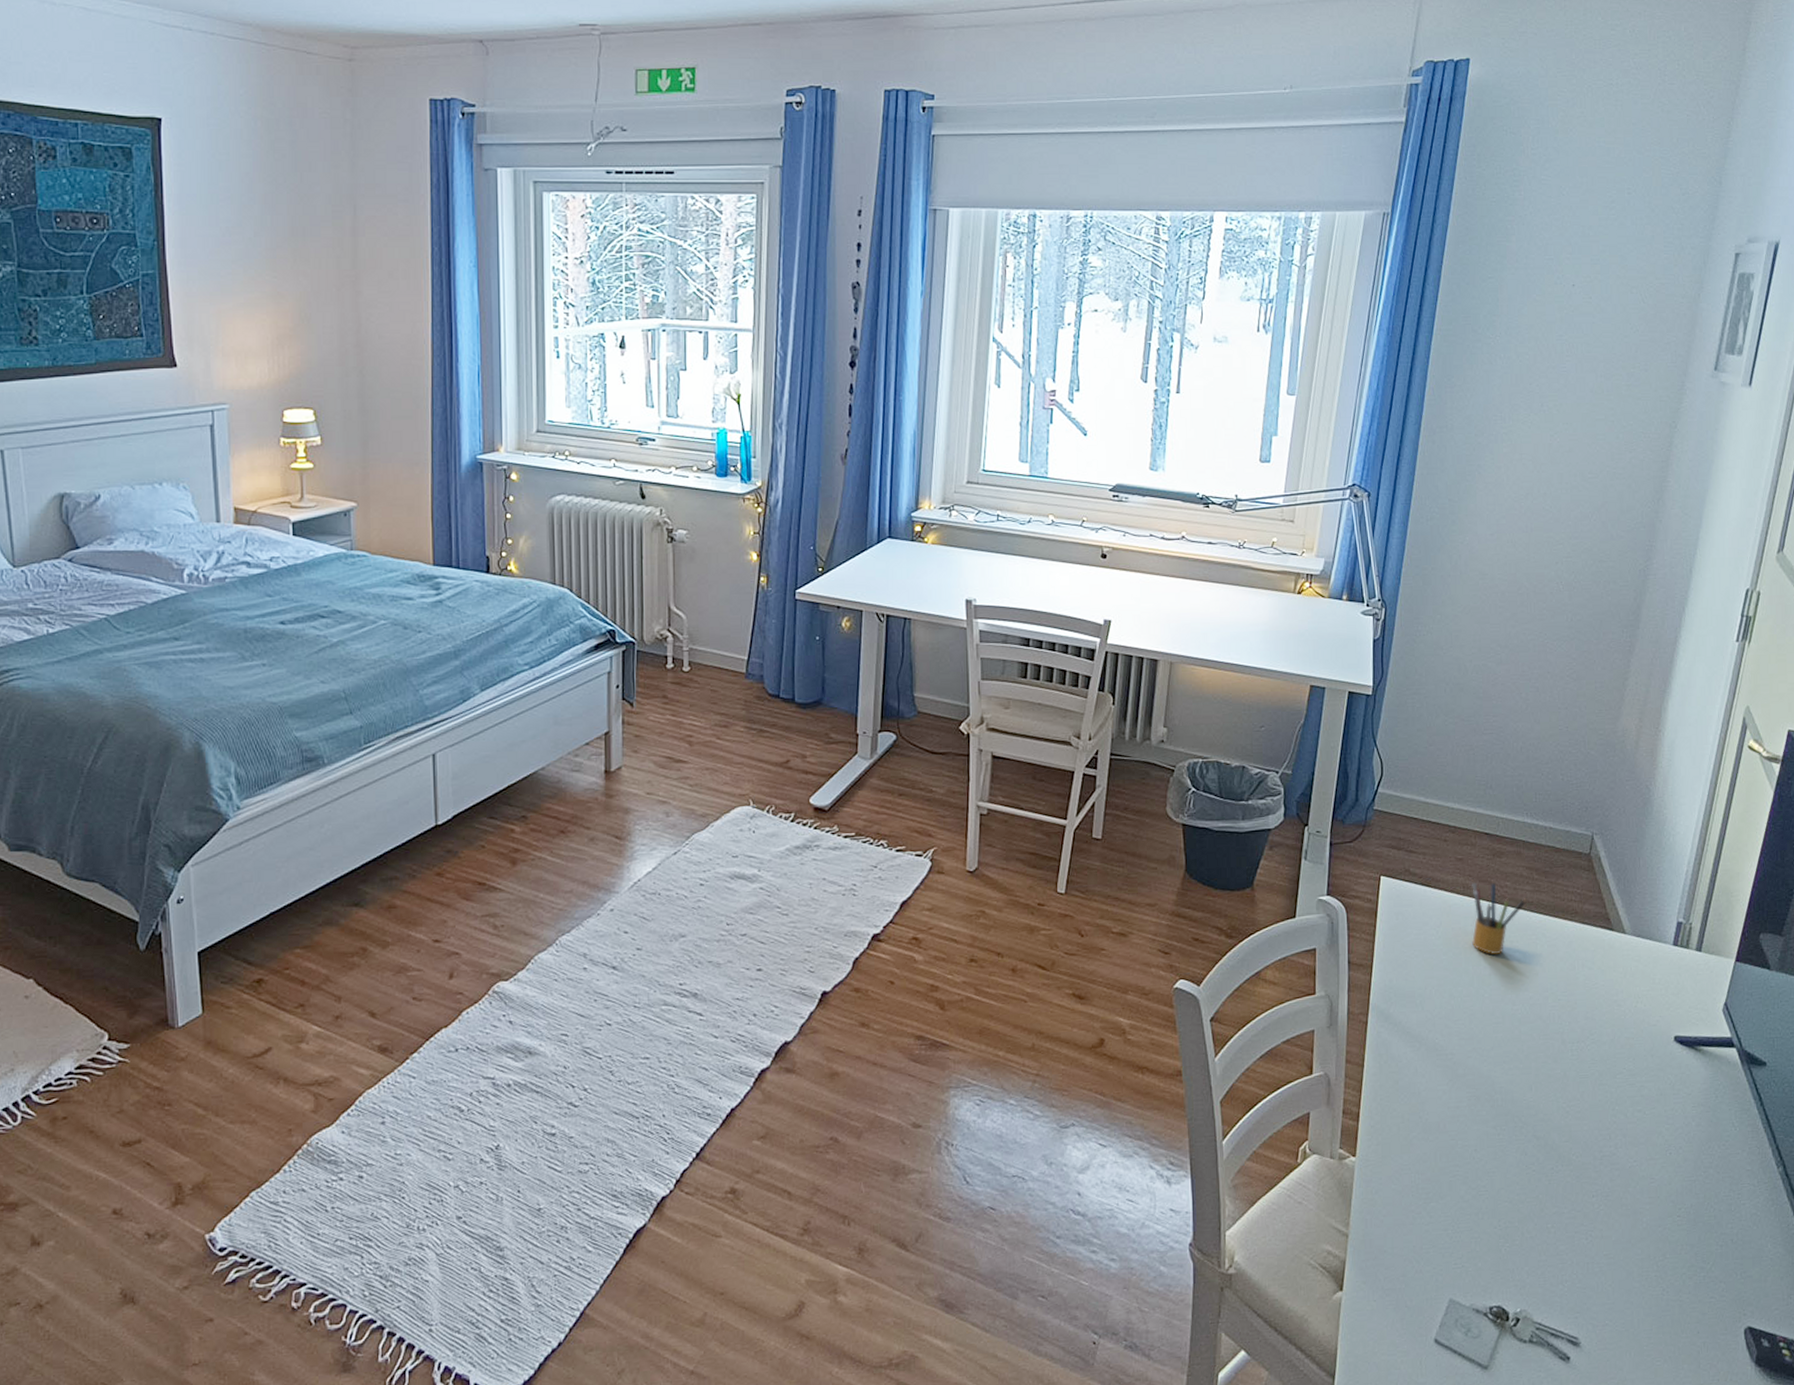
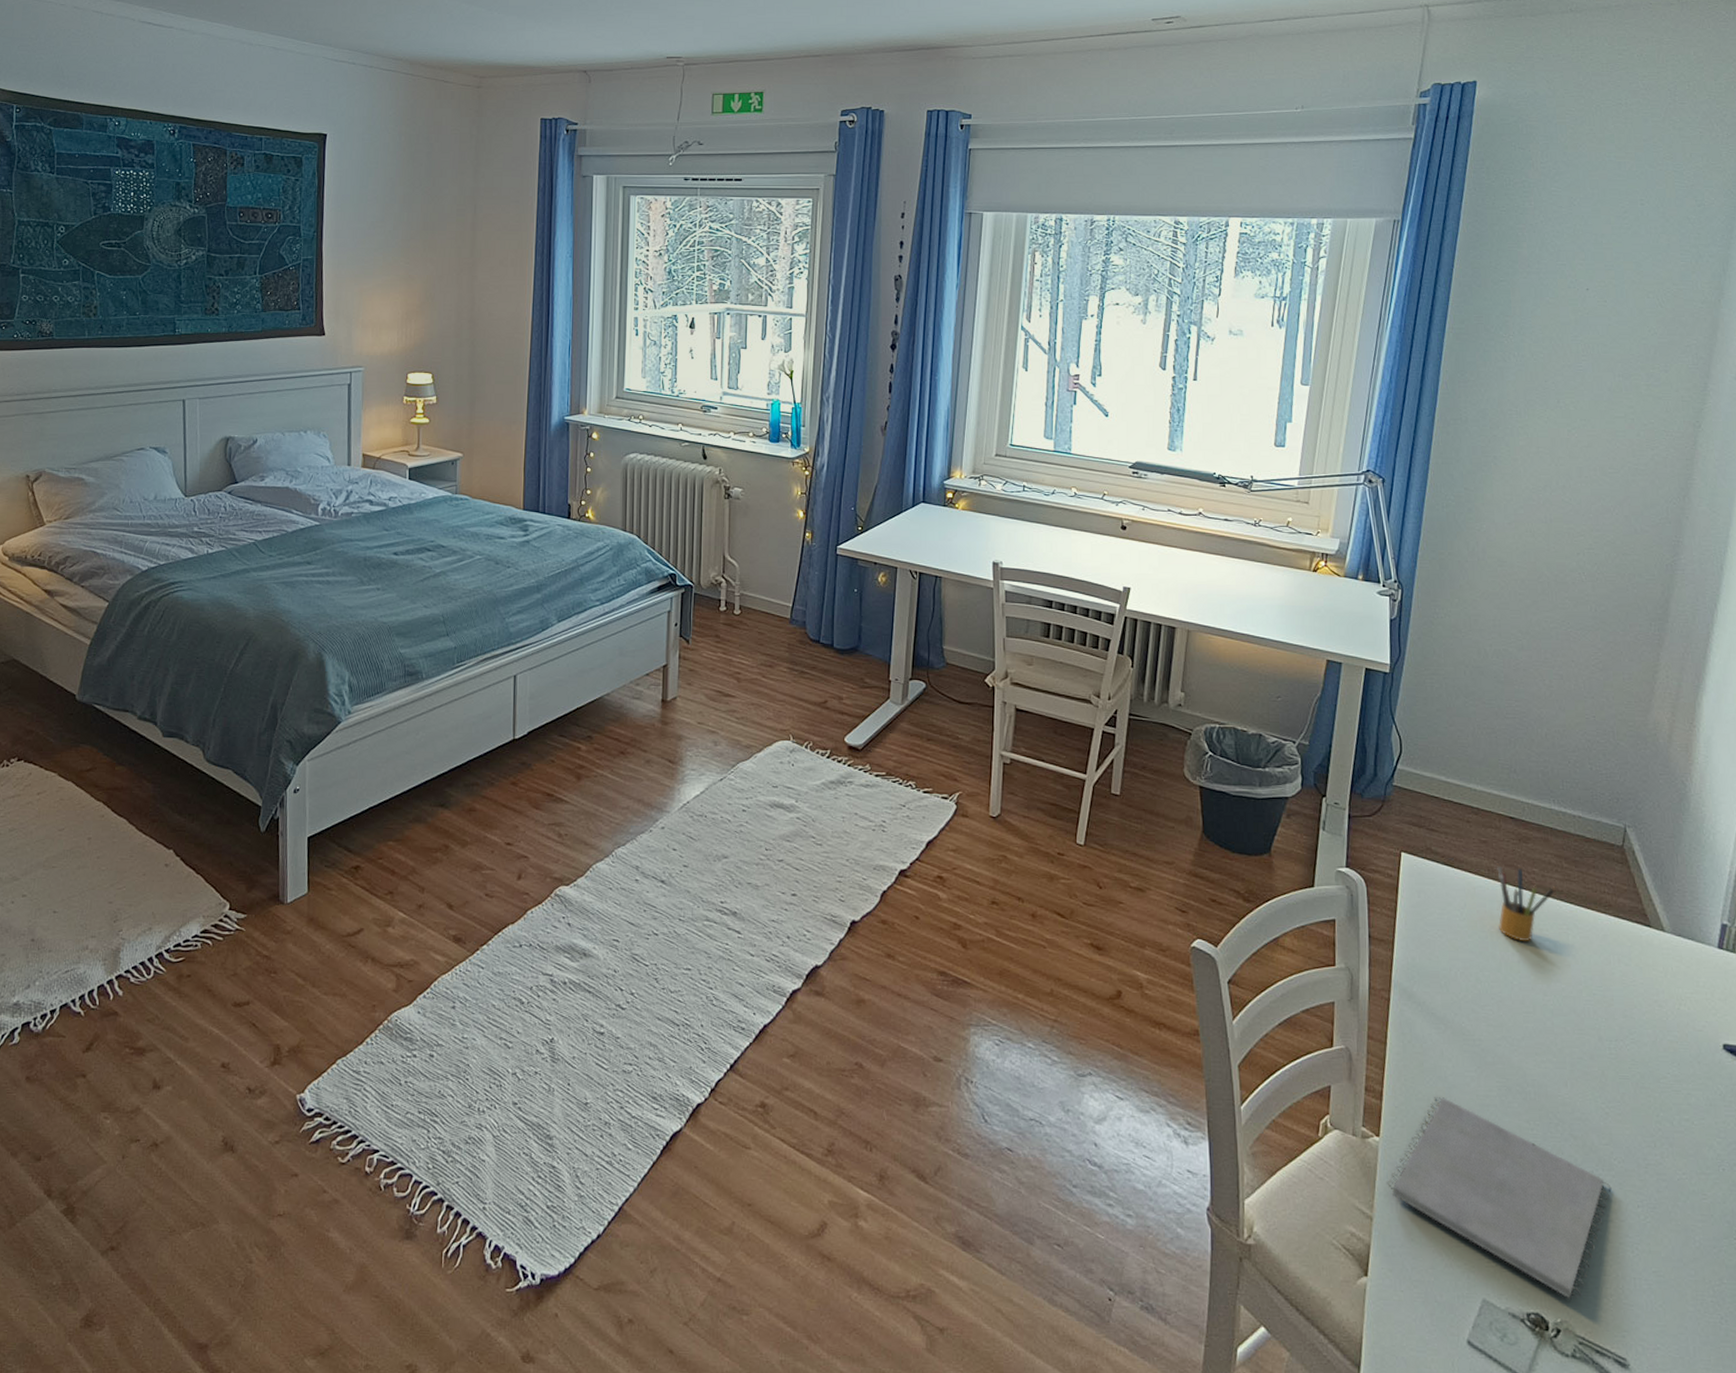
notepad: none [1362,1112,1570,1290] -> present [1387,1096,1612,1300]

